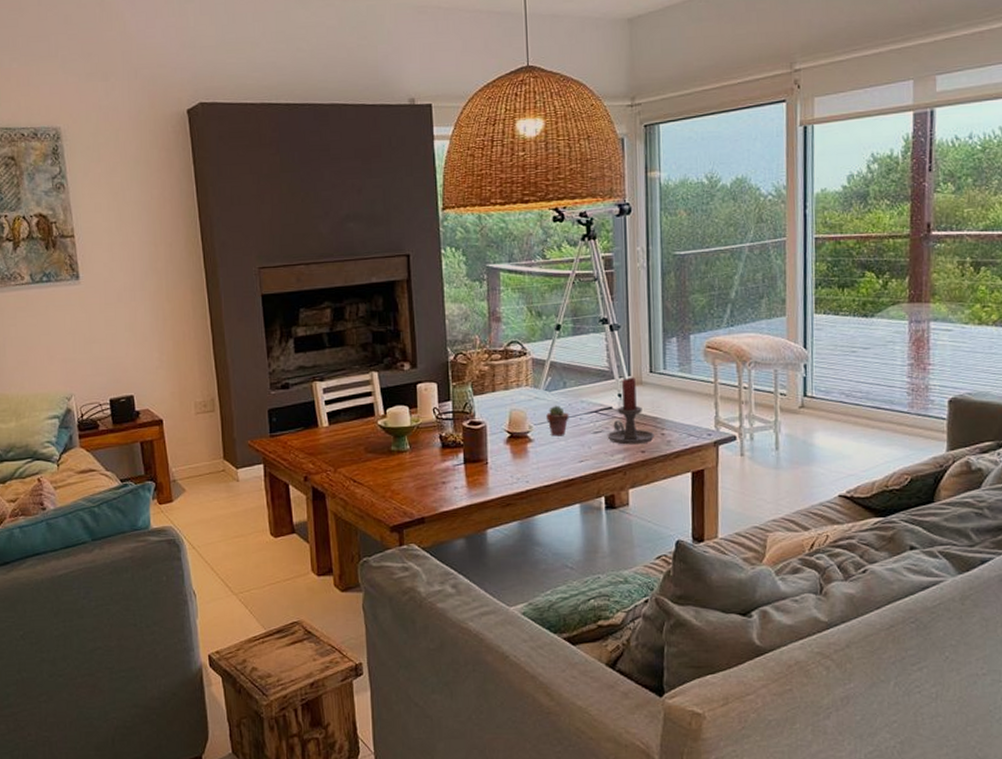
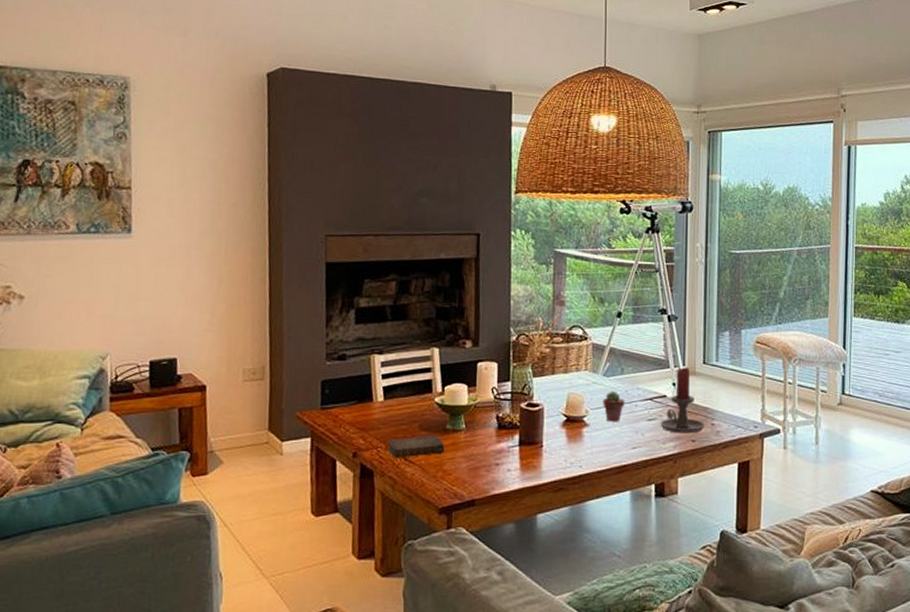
book: none [336,456,391,480] -> present [387,434,445,458]

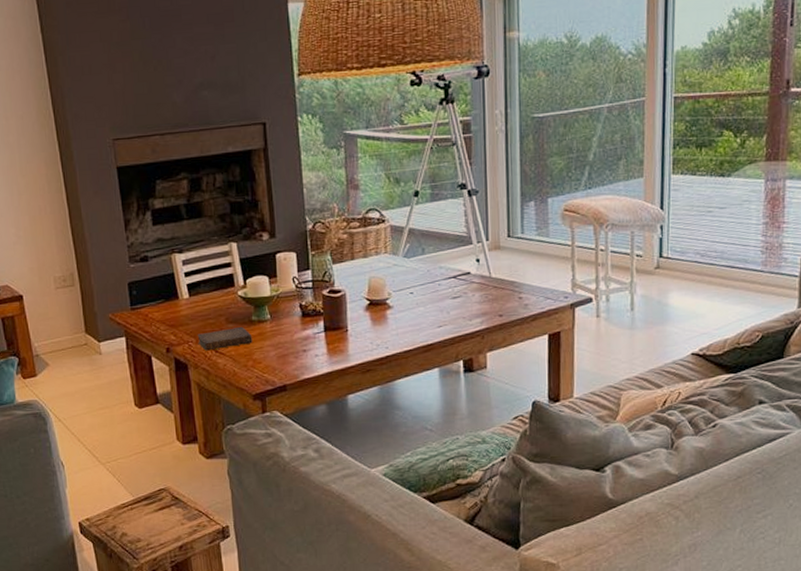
potted succulent: present [603,391,625,422] -> none [405,271,428,303]
candle holder: present [660,367,704,434] -> none [465,242,512,309]

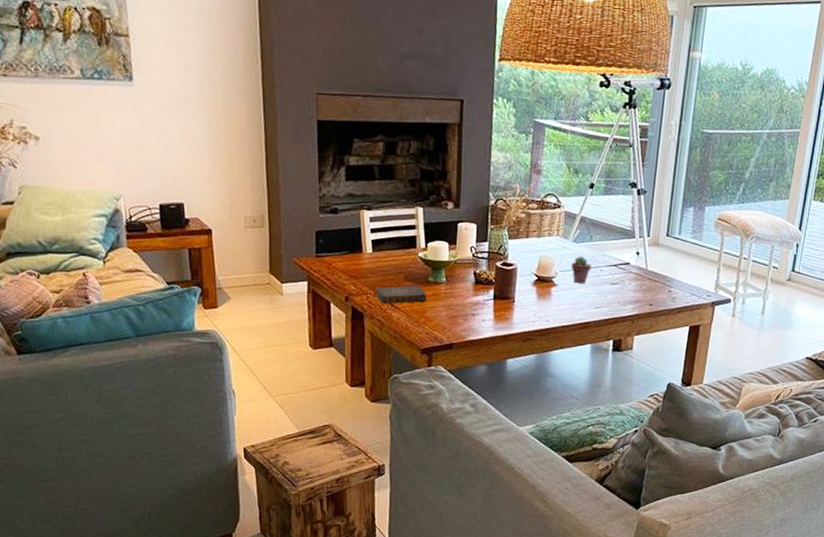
potted succulent: none [405,271,428,303] -> present [571,256,591,284]

